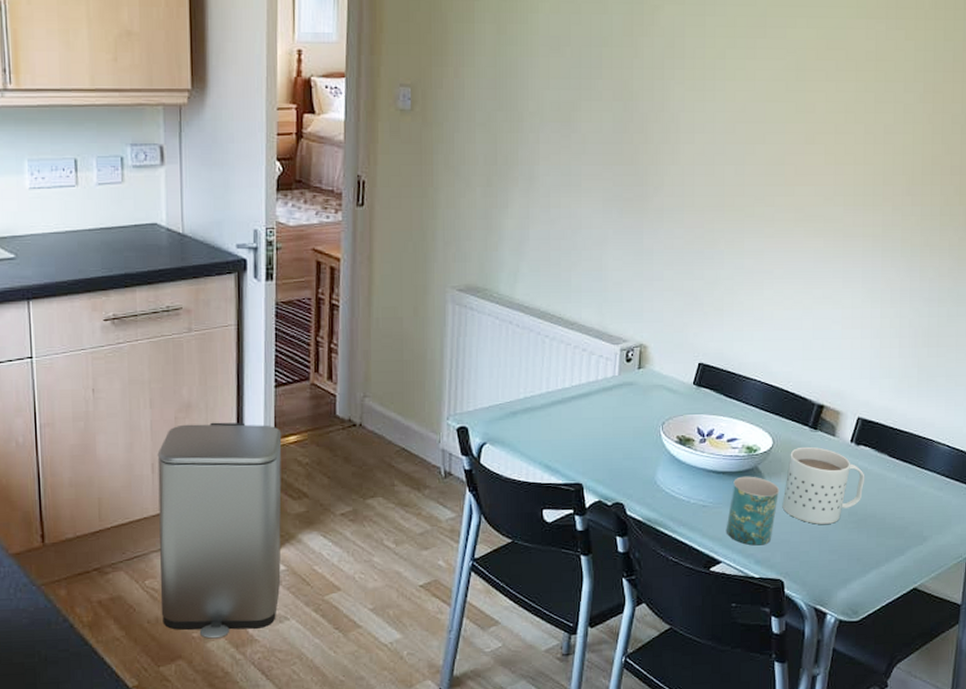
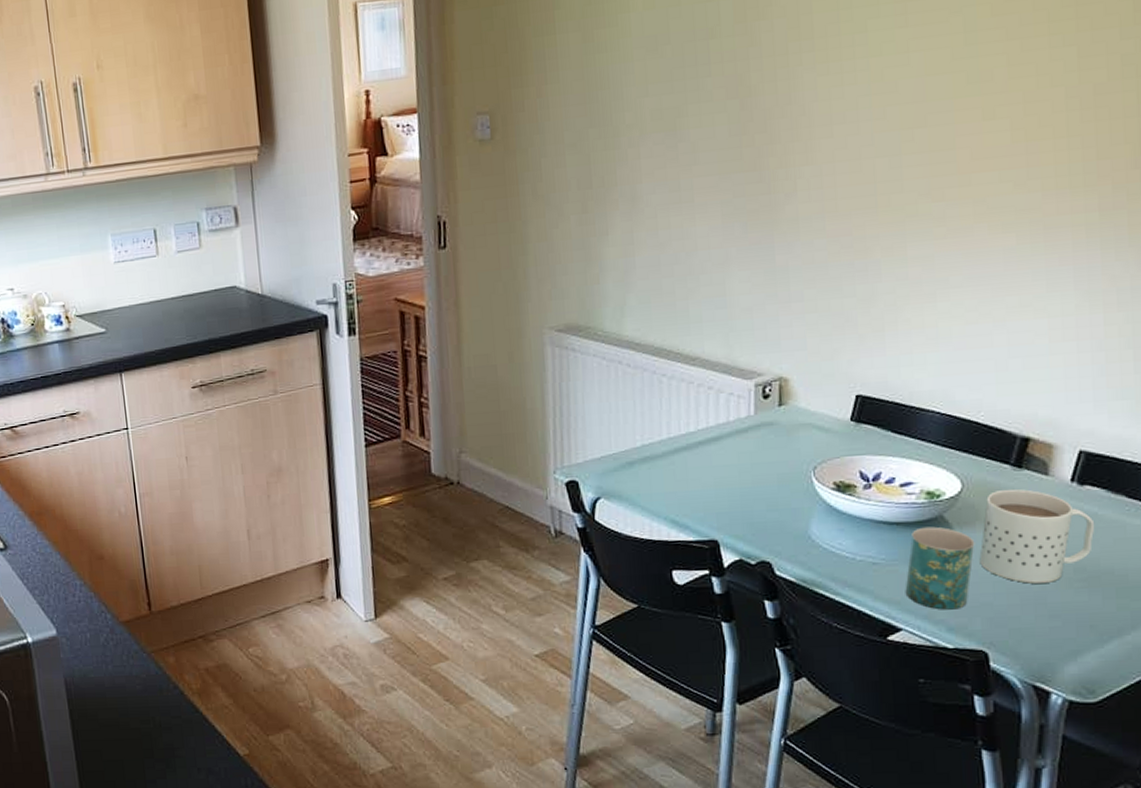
pedal bin: present [157,422,282,639] -> none [252,485,385,709]

